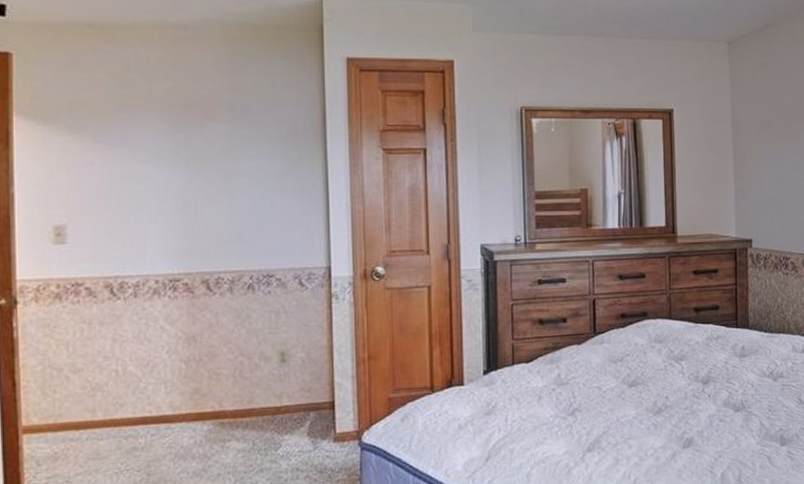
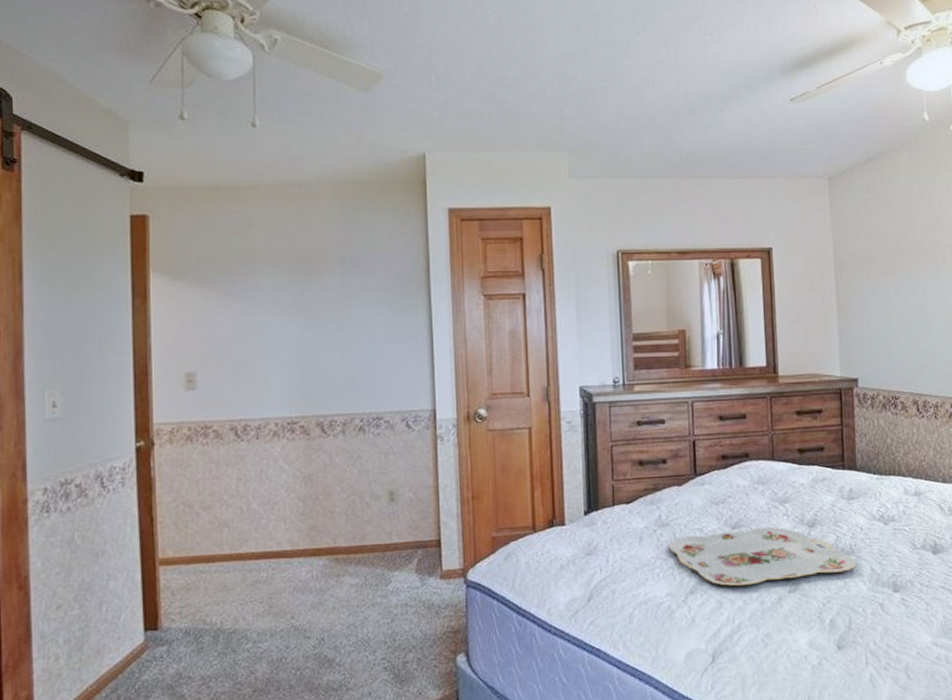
serving tray: none [567,384,747,443] -> present [668,527,857,586]

